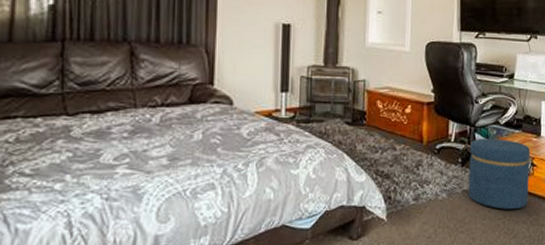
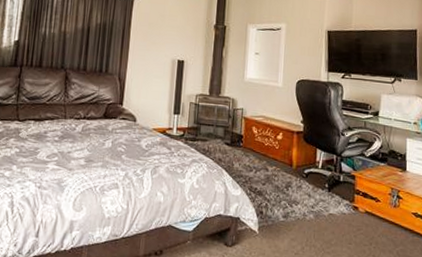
ottoman: present [468,138,531,209] -> none [334,167,396,238]

